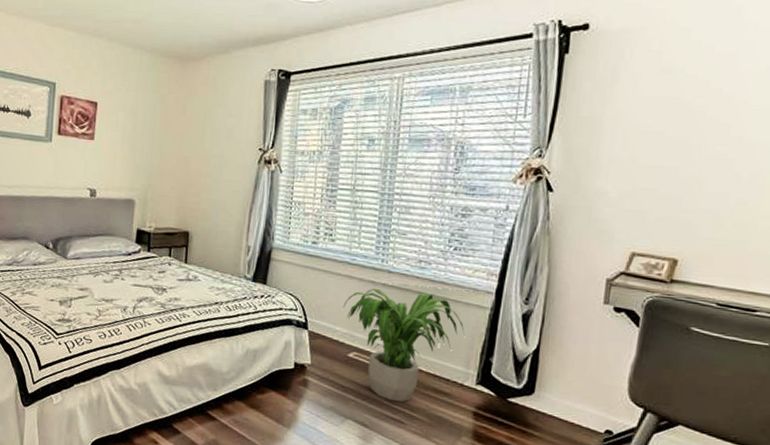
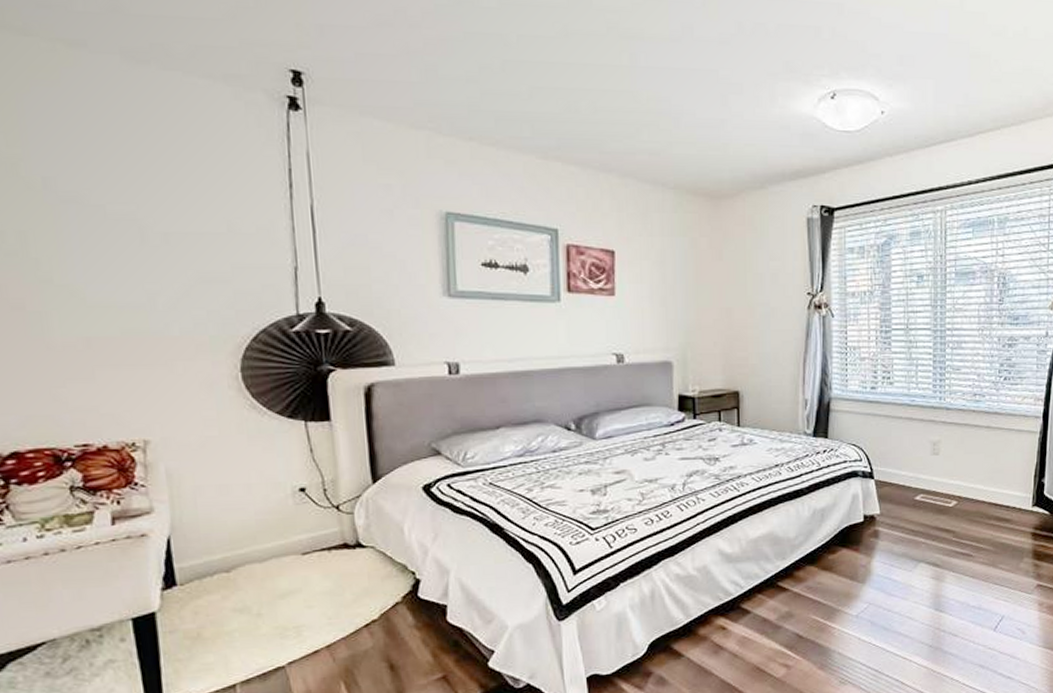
potted plant: present [342,288,465,402] -> none [906,425,1019,537]

